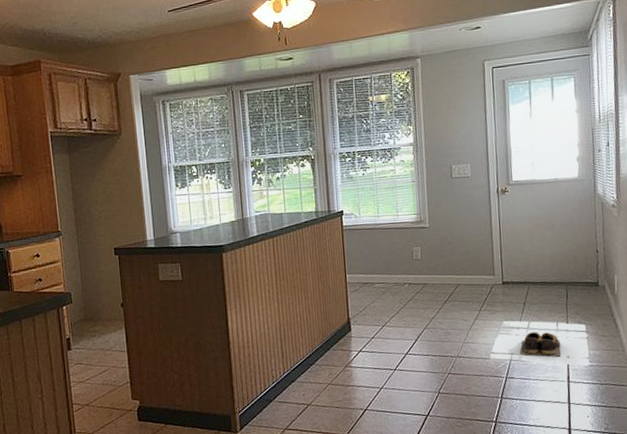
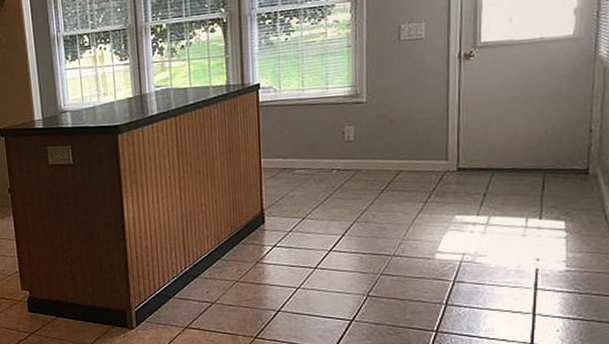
shoes: present [519,332,561,357] -> none [473,229,529,259]

